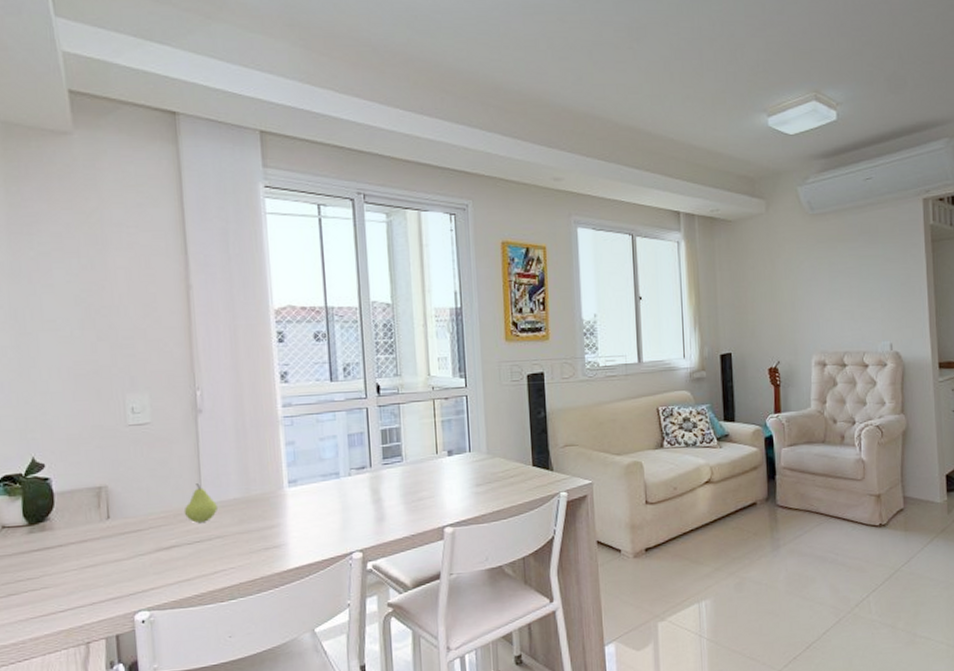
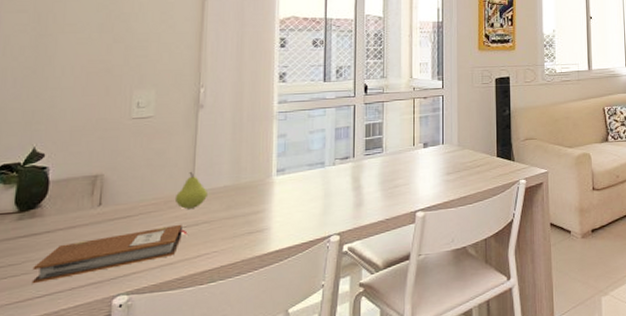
notebook: none [51,539,202,598] -> present [31,224,188,284]

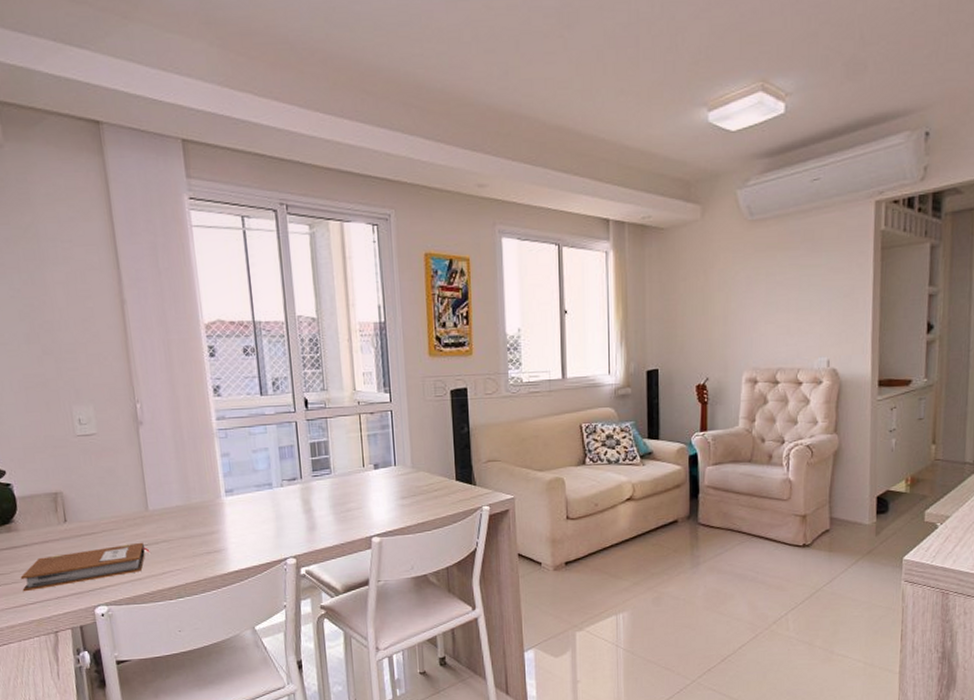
fruit: present [174,172,207,209] -> none [132,491,162,527]

